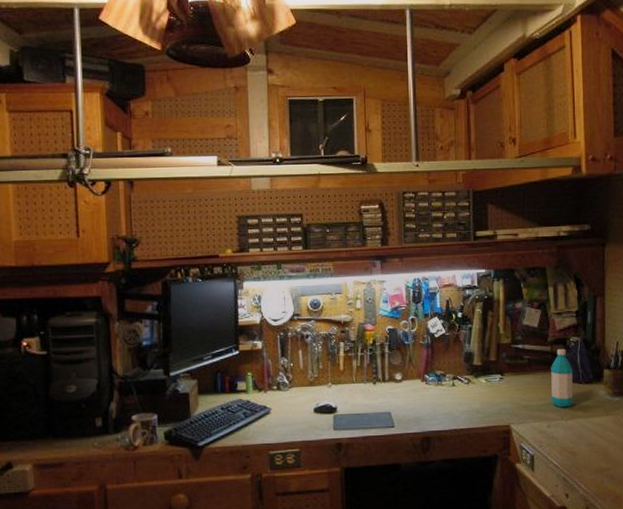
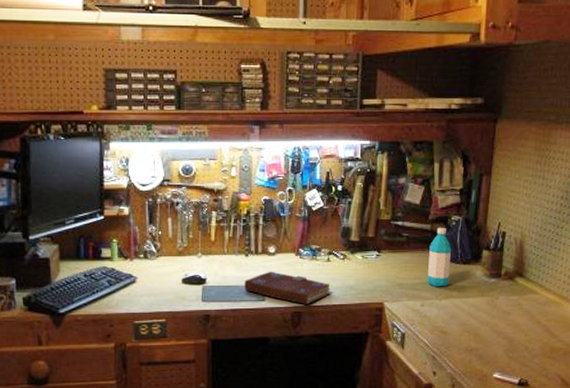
book: none [373,397,458,431] -> present [244,271,332,306]

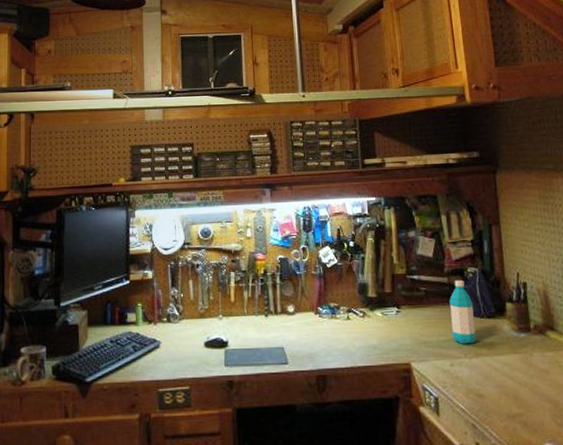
book: present [244,271,332,306] -> none [266,331,355,368]

